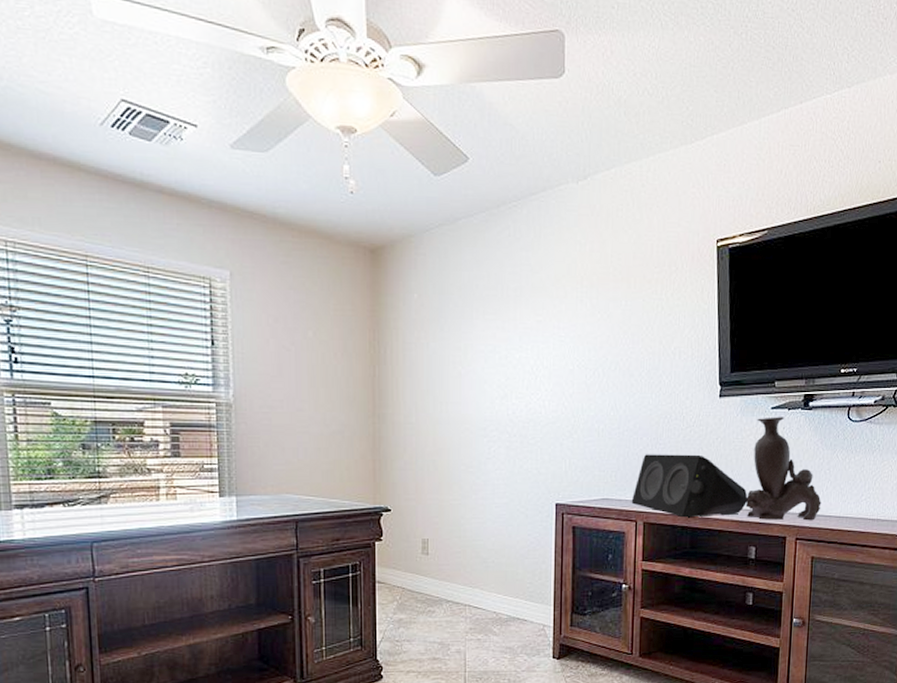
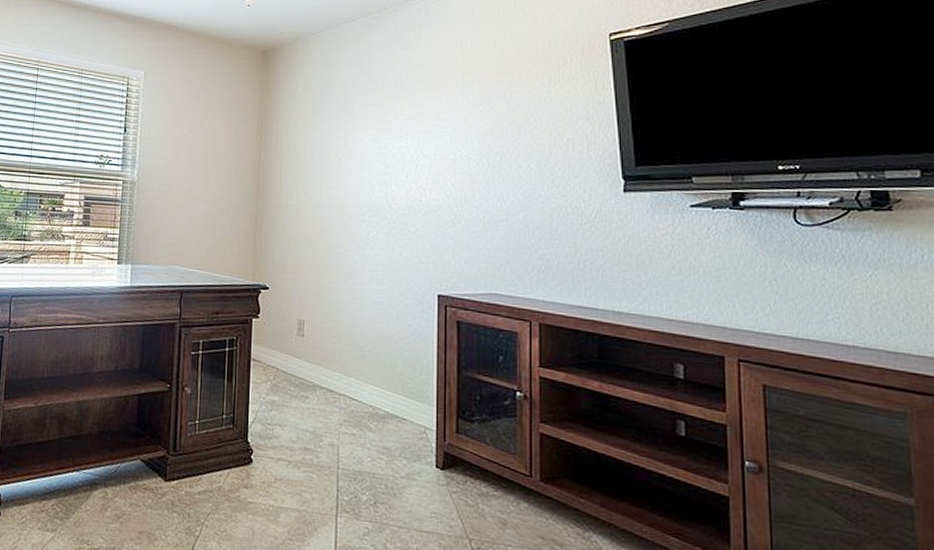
speaker: present [631,454,748,518] -> none [523,249,669,324]
vase with dog figurine: present [745,417,822,521] -> none [665,215,770,340]

